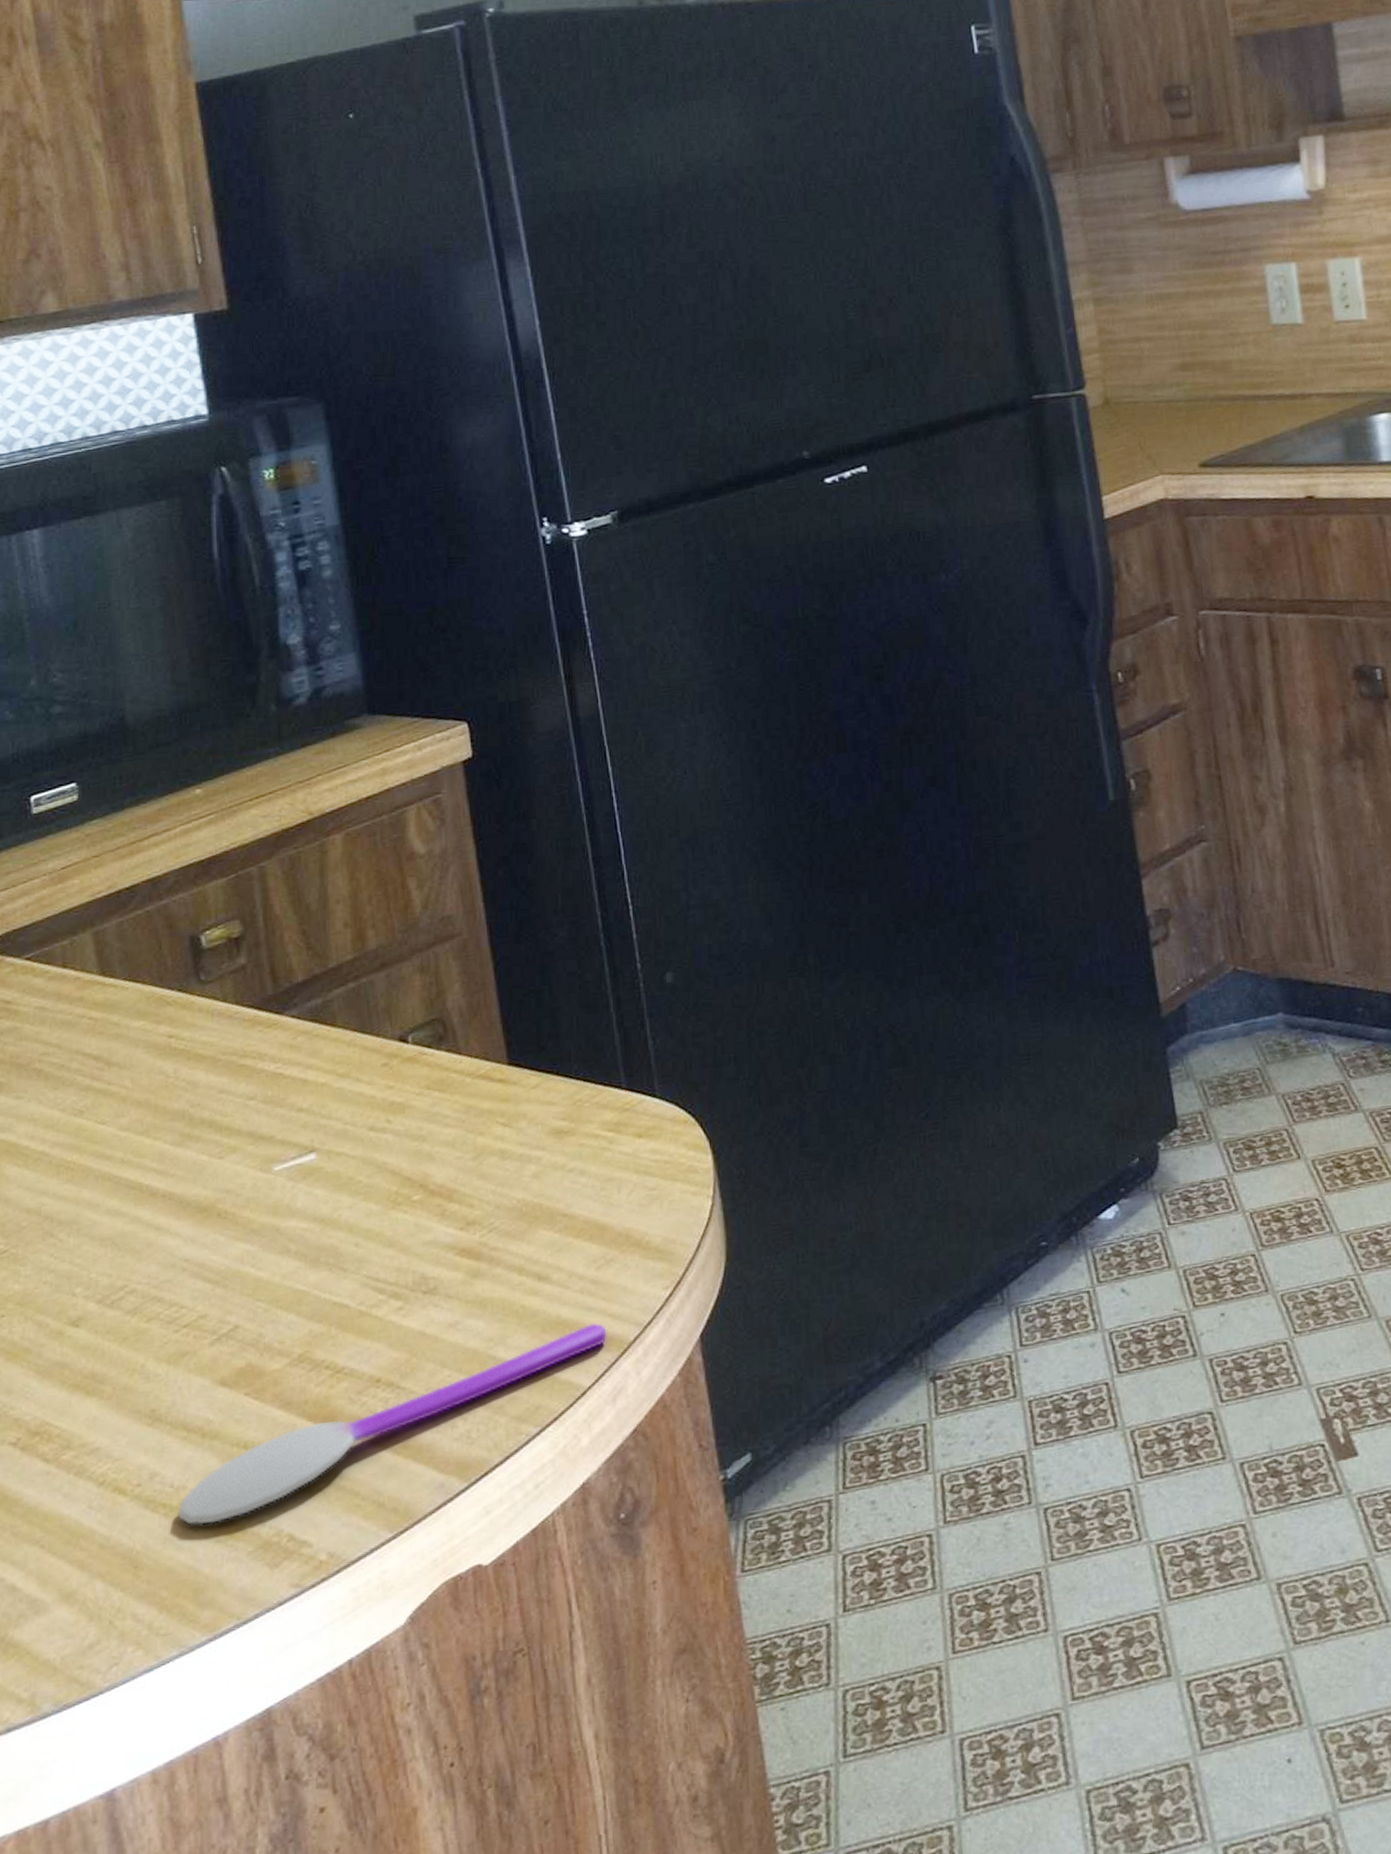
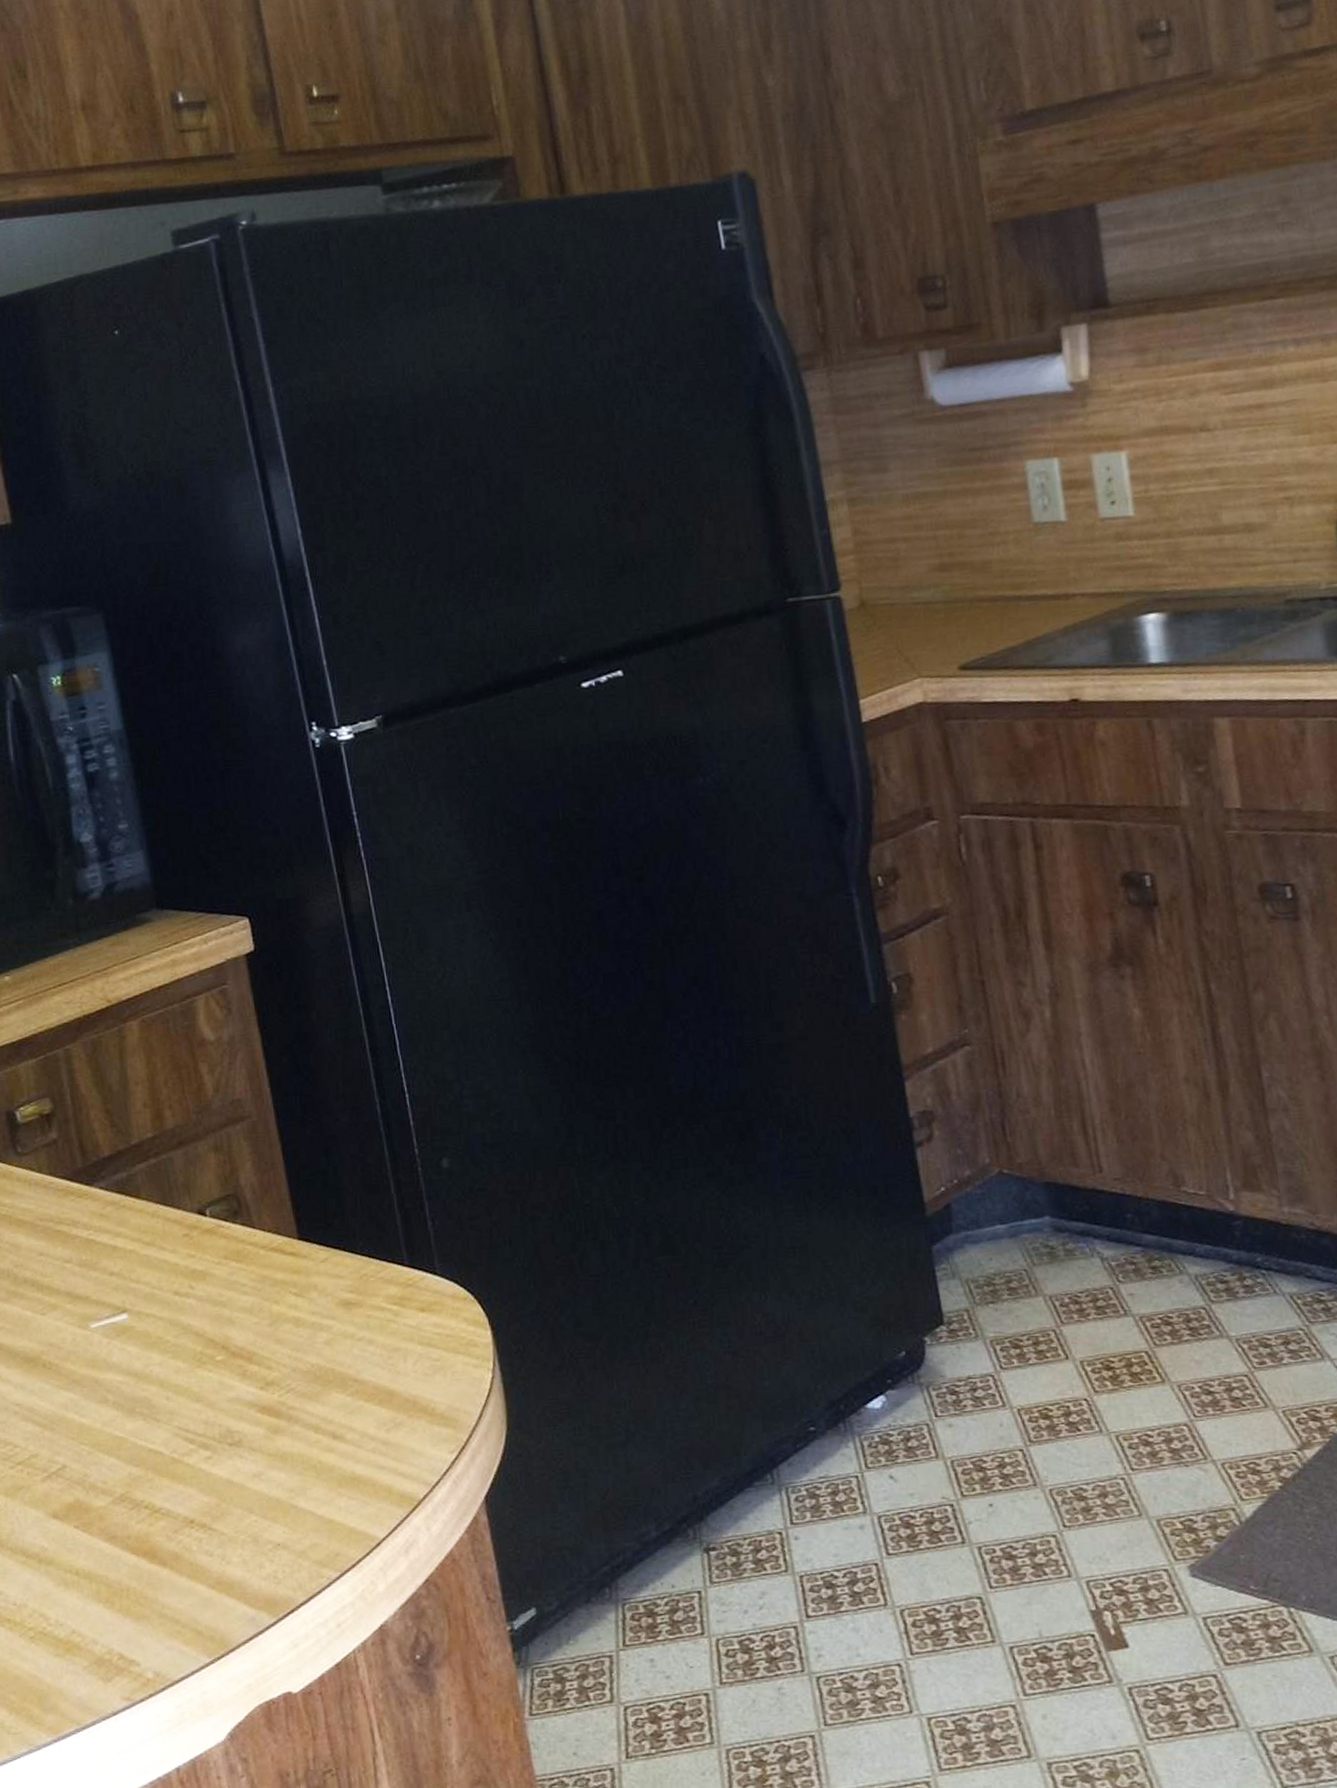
spoon: present [177,1322,607,1526] -> none [21,1480,399,1640]

